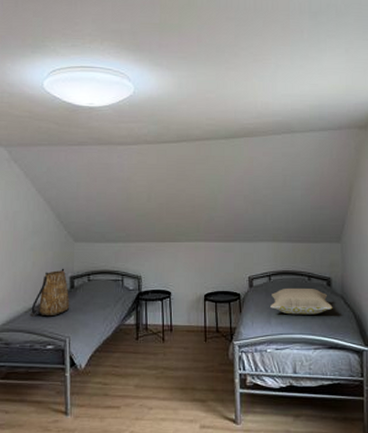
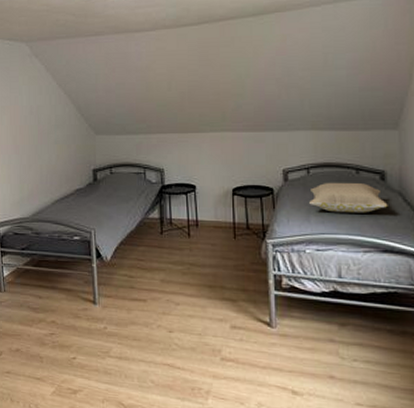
tote bag: present [31,268,70,317] -> none [57,161,94,209]

